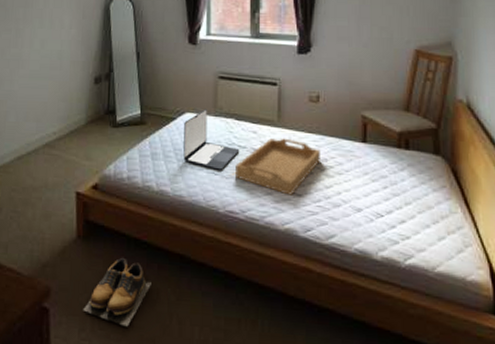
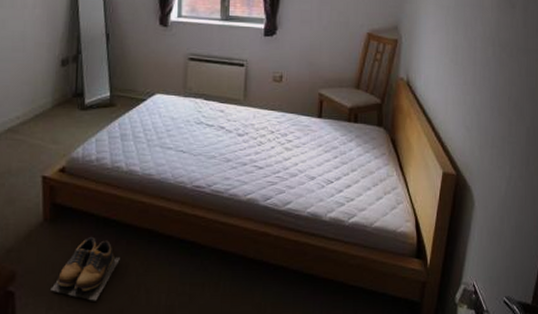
laptop: present [183,109,240,170] -> none [153,90,208,148]
serving tray: present [235,138,320,195] -> none [203,116,281,168]

